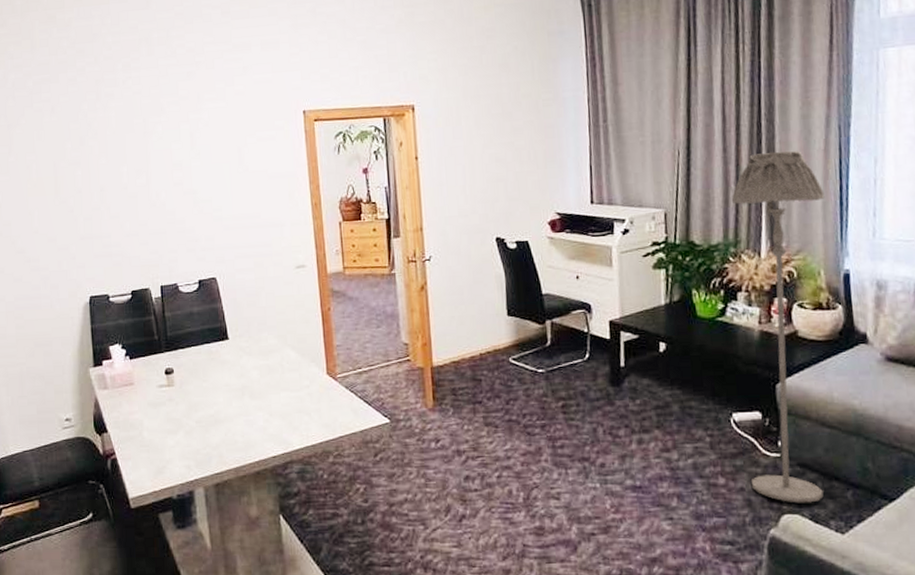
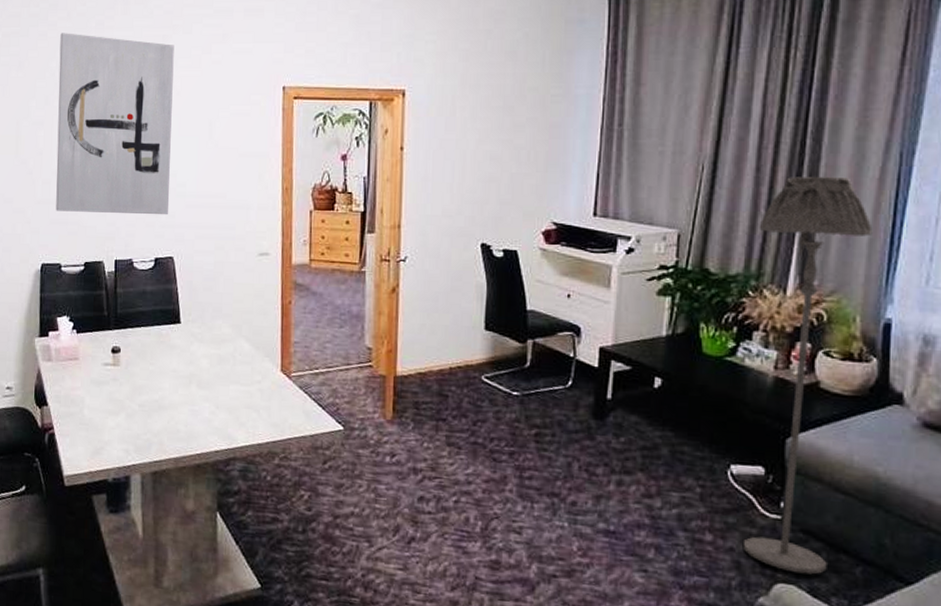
wall art: none [89,76,208,245] -> present [56,33,174,215]

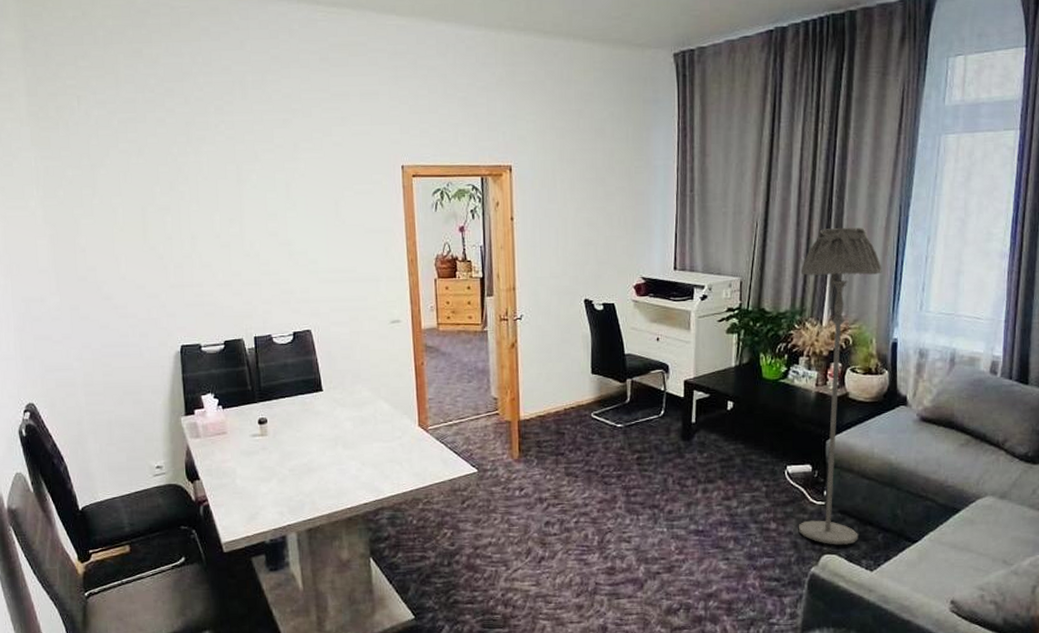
wall art: present [56,33,174,215] -> none [179,118,303,294]

